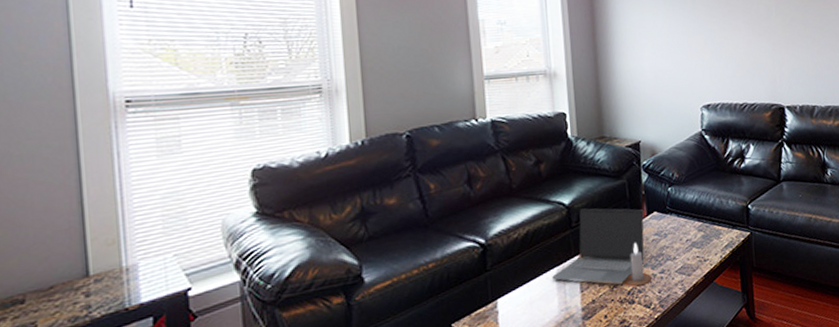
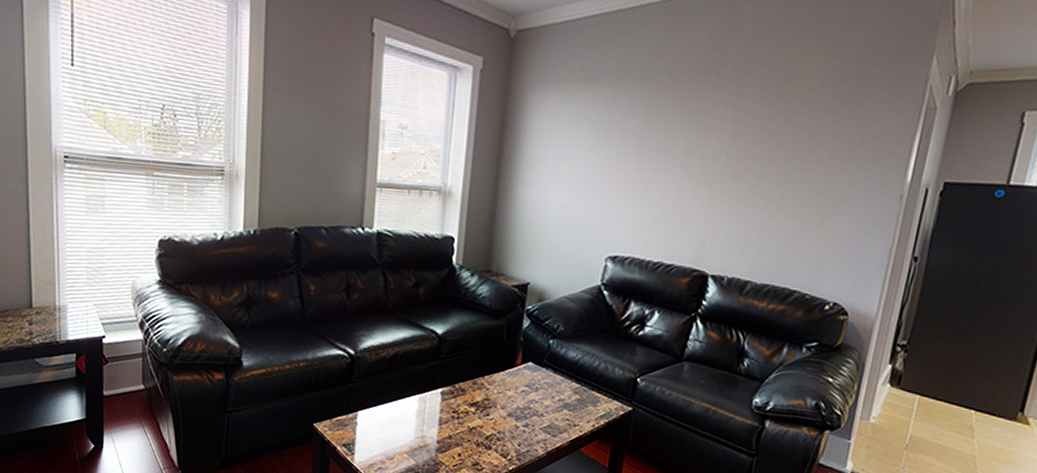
laptop: present [552,208,645,285] -> none [413,342,518,428]
candle: present [625,243,651,287] -> none [485,389,513,434]

